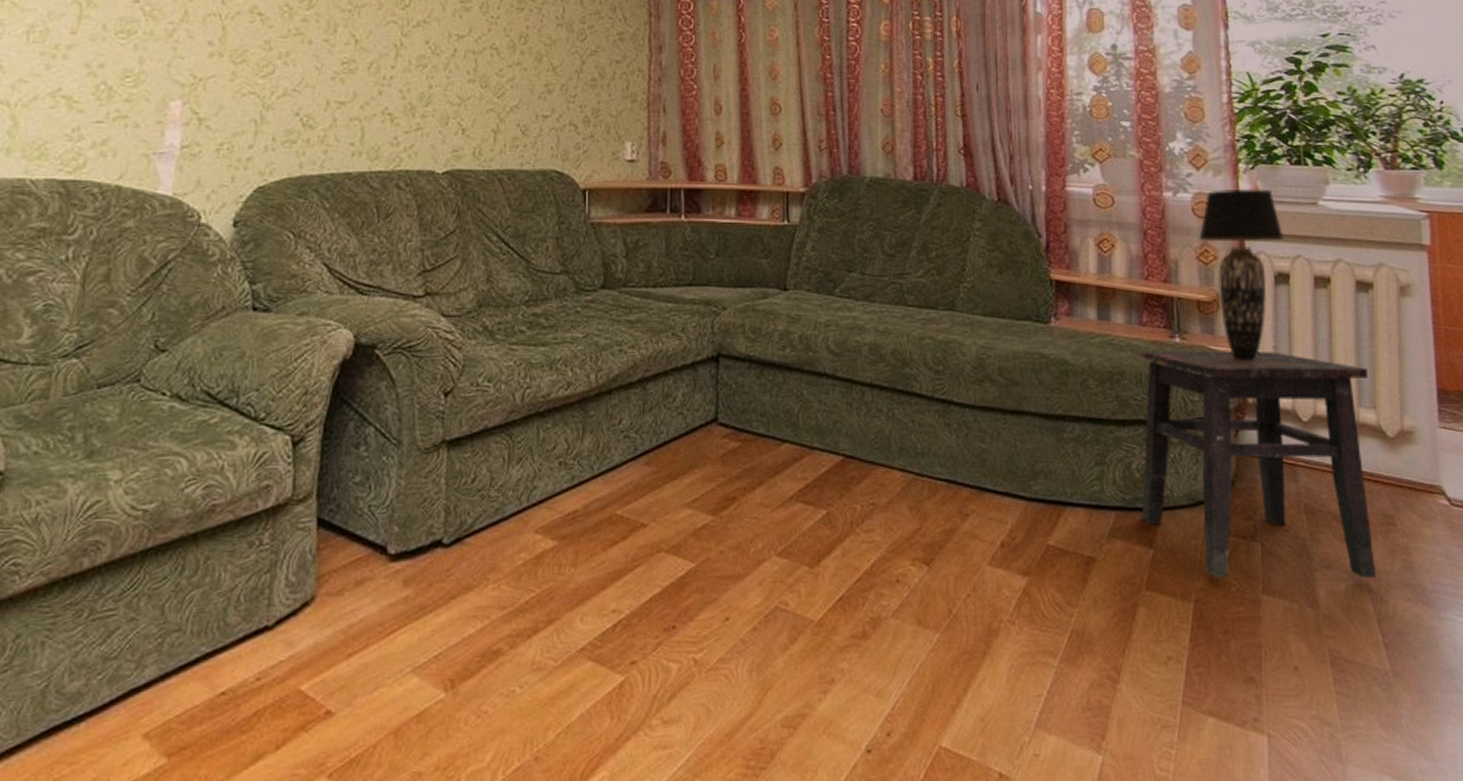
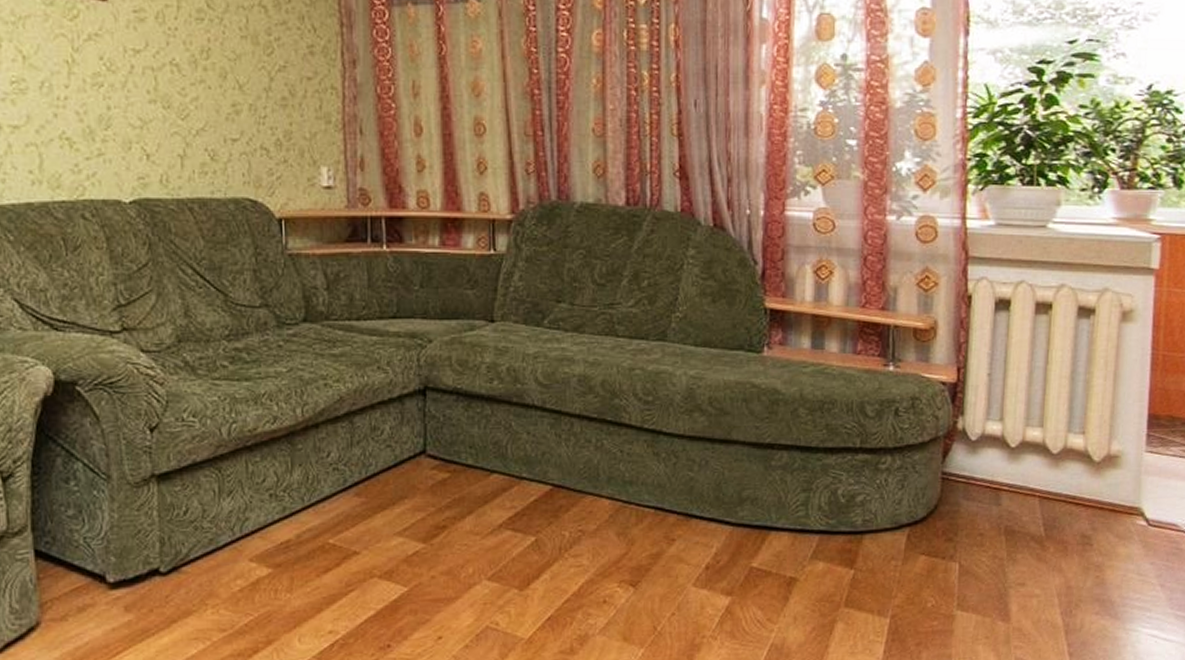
side table: present [1139,350,1377,579] -> none [845,378,1080,596]
table lamp: present [1199,188,1284,361] -> none [921,211,1008,388]

